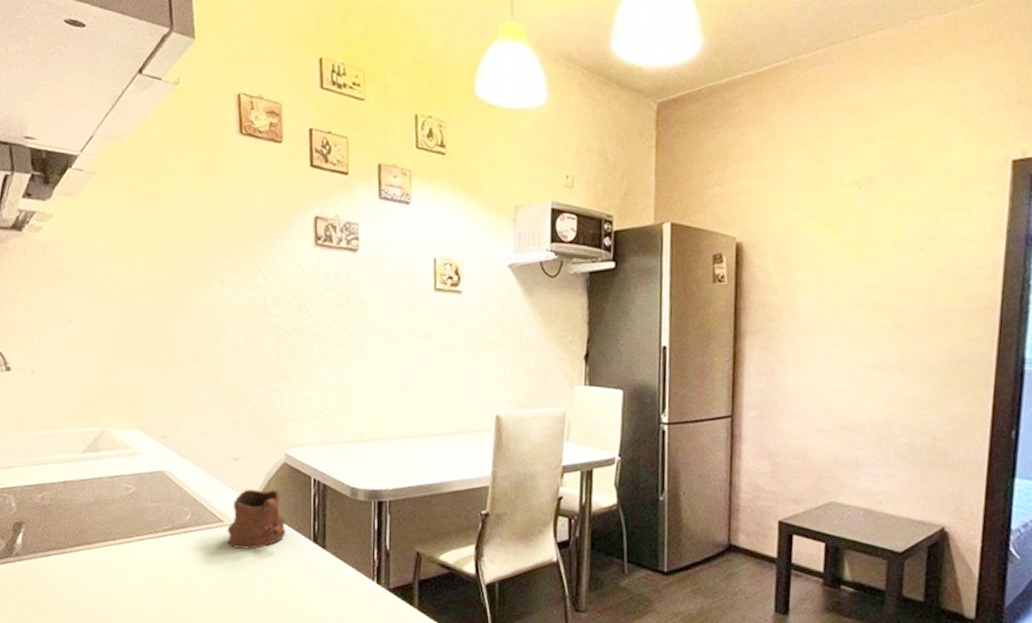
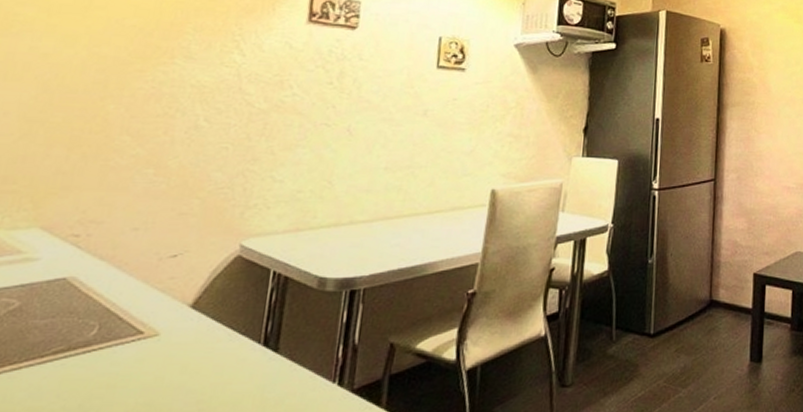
mug: present [227,489,286,550] -> none [145,288,230,364]

